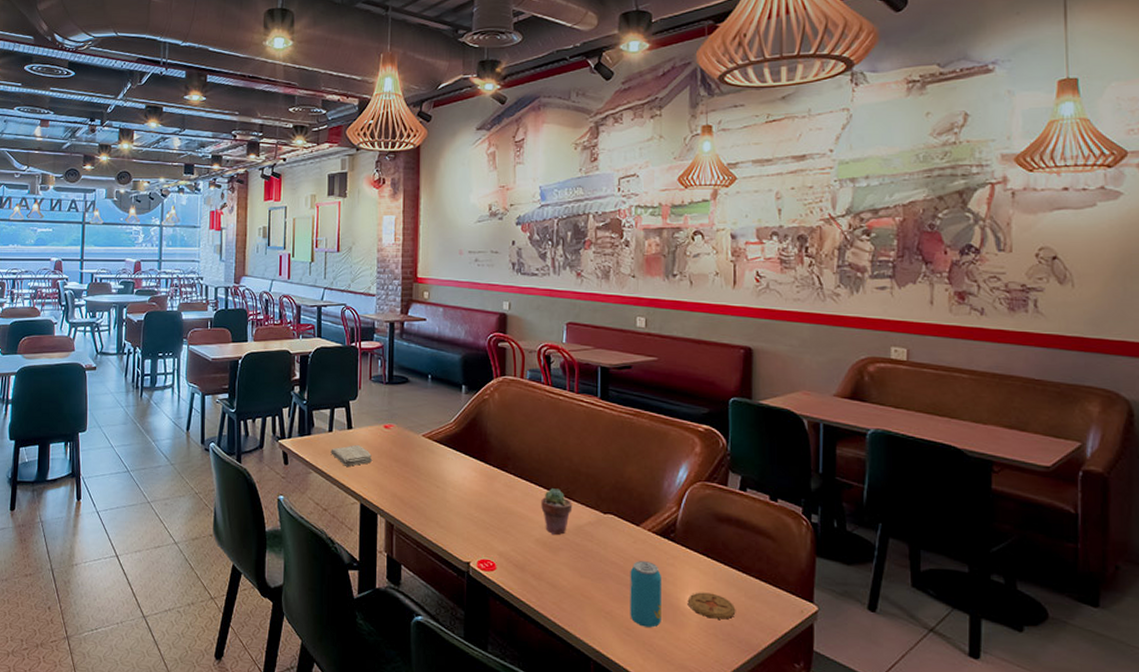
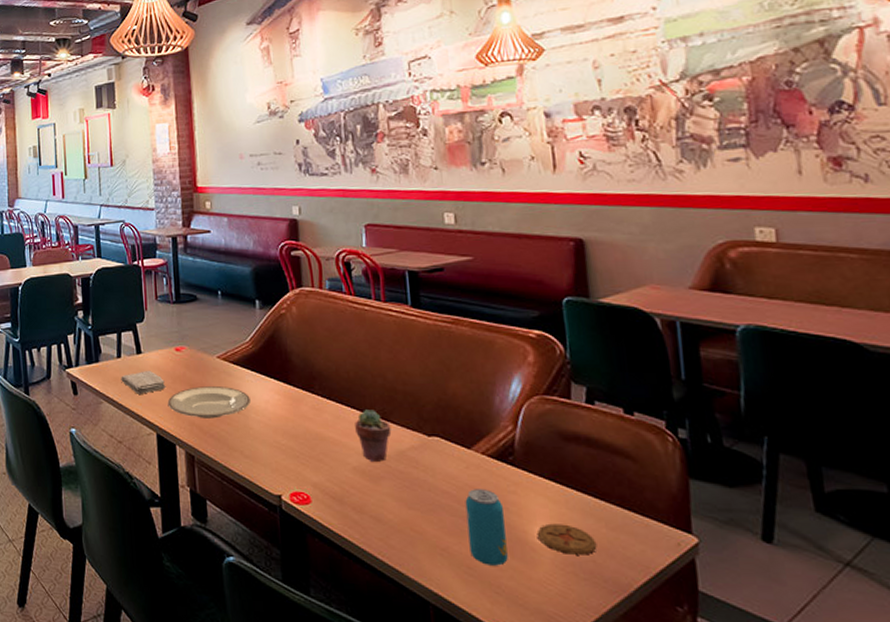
plate: none [373,461,449,491] -> present [167,386,251,419]

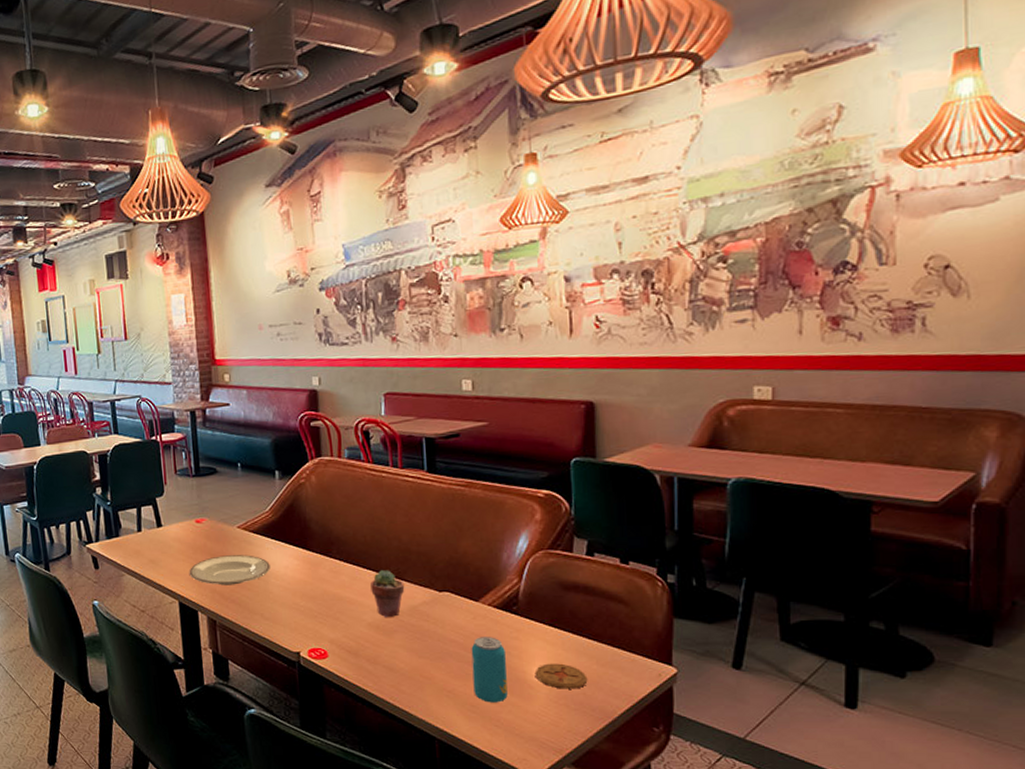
washcloth: present [121,370,166,394] -> none [142,542,187,566]

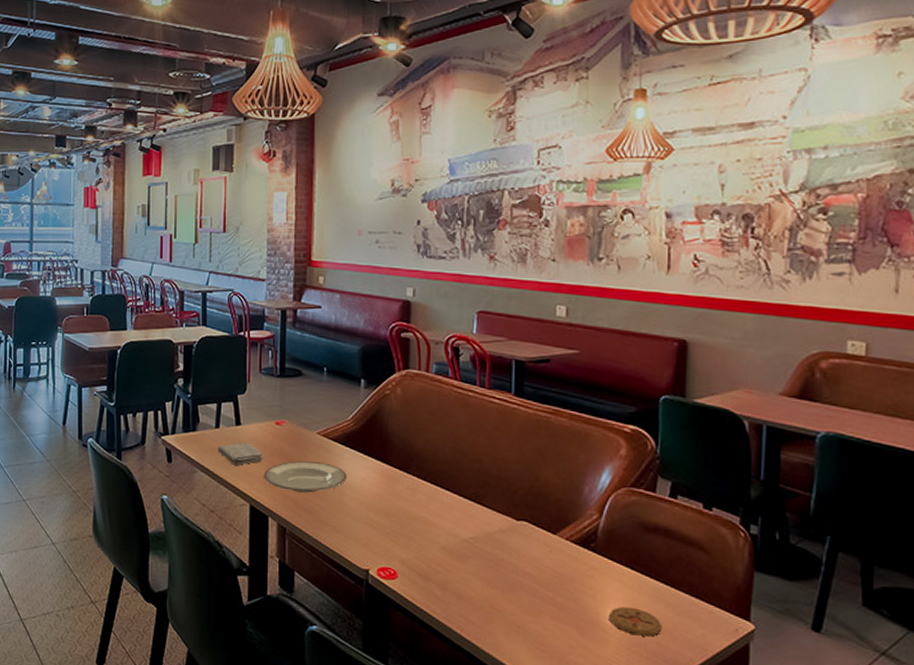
washcloth: none [142,542,187,566] -> present [218,442,263,465]
potted succulent: present [370,570,405,617] -> none [447,492,482,542]
beverage can: present [471,637,508,703] -> none [544,572,580,644]

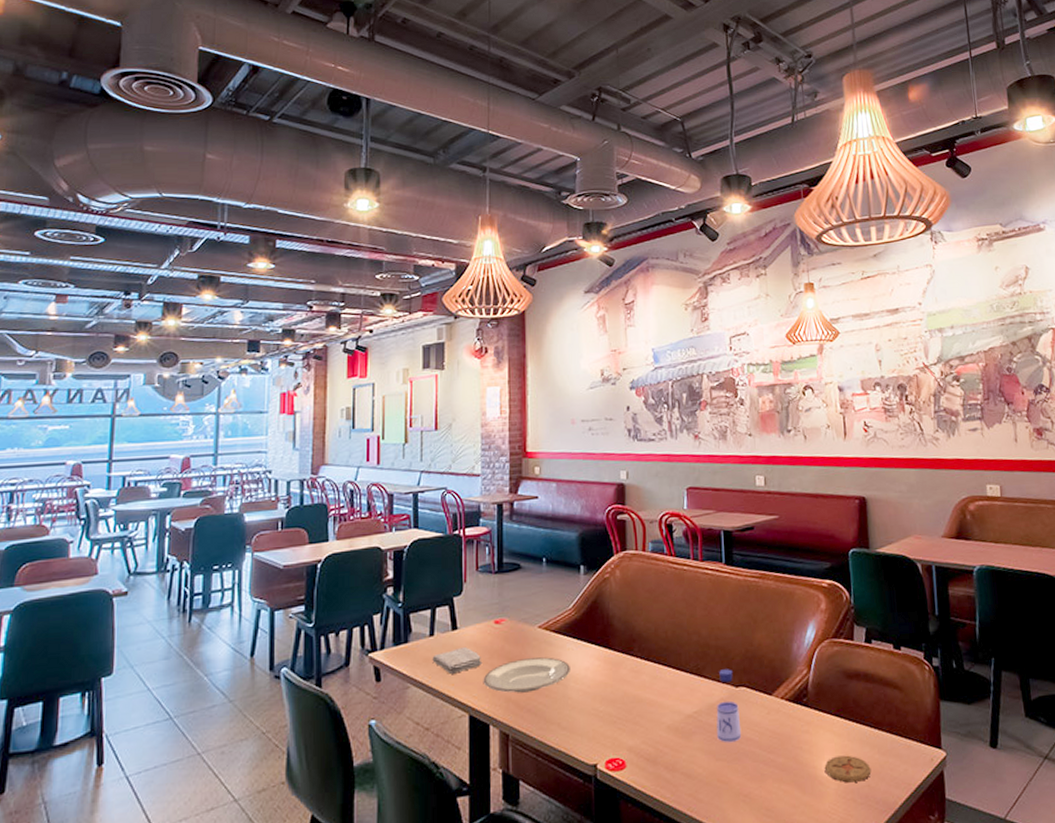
water bottle: none [493,501,520,574] -> present [716,669,742,743]

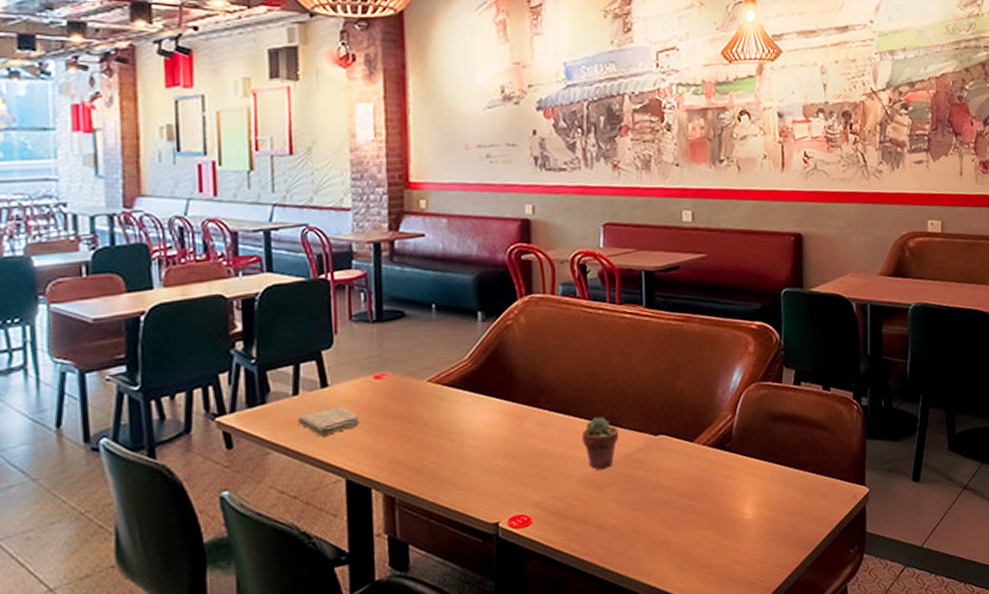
plate: present [483,657,570,693] -> none [361,413,467,454]
potted succulent: none [670,667,704,718] -> present [582,417,619,470]
water bottle: present [716,669,742,743] -> none [632,417,660,493]
coaster: present [825,755,872,783] -> none [747,497,794,524]

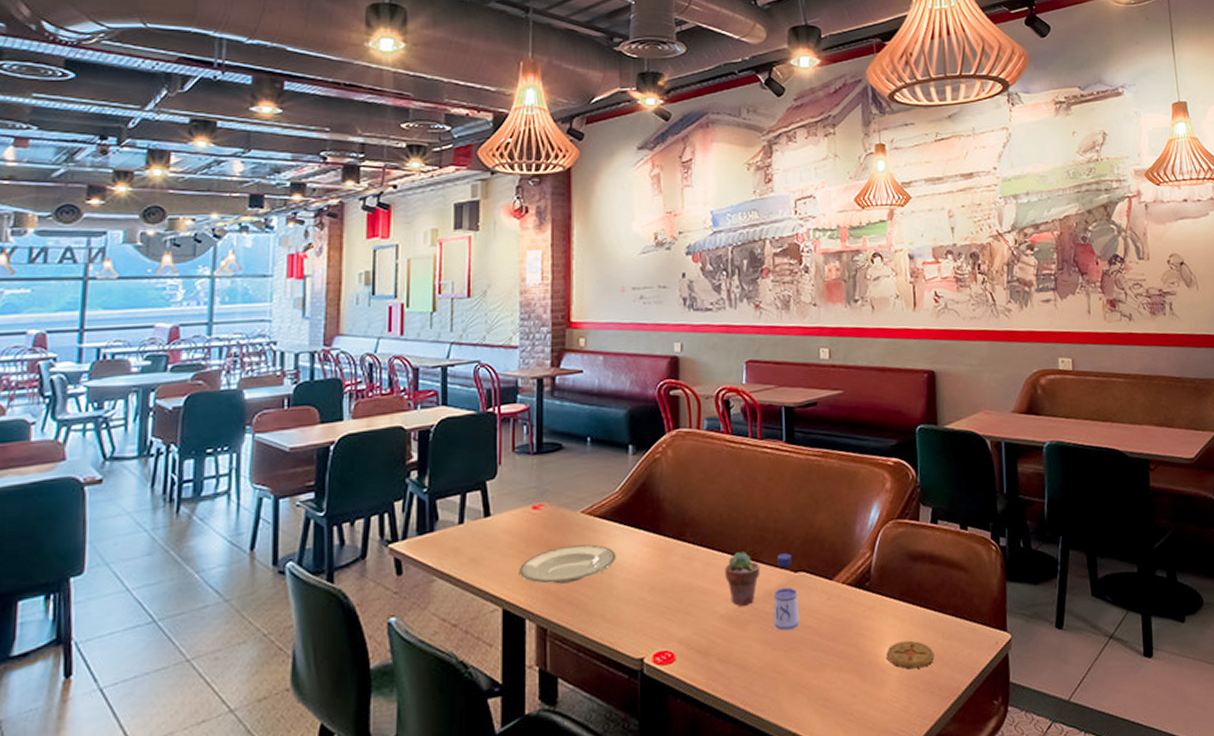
washcloth: present [298,405,361,436] -> none [462,534,518,565]
plate: none [361,413,467,454] -> present [518,544,616,584]
water bottle: none [632,417,660,493] -> present [773,553,800,632]
coaster: none [747,497,794,524] -> present [887,640,935,669]

